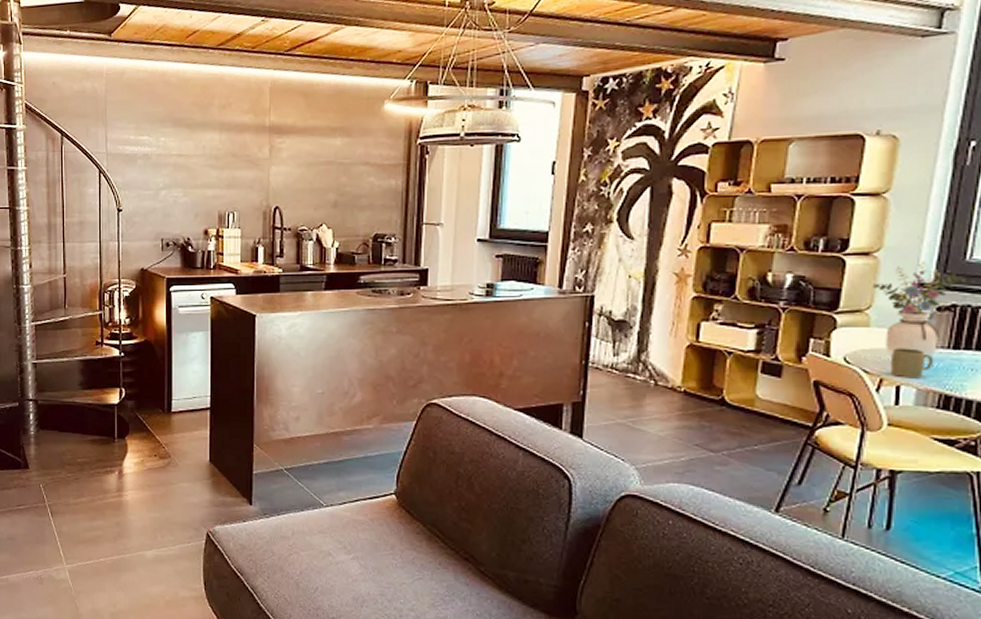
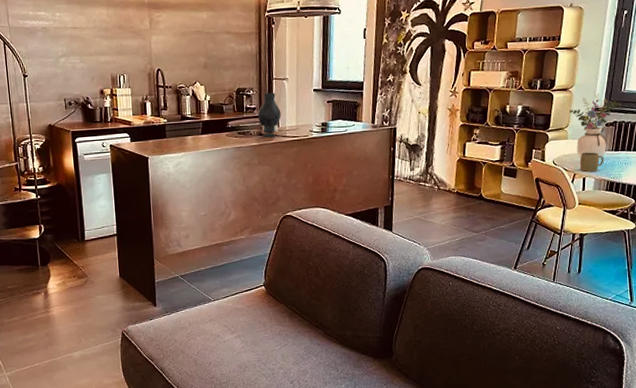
vase: none [399,241,431,298] -> present [257,93,281,137]

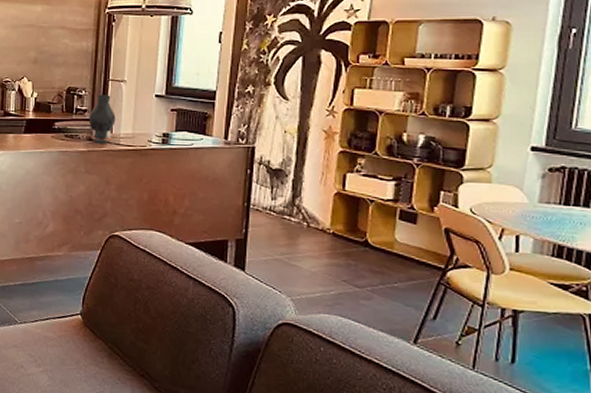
bouquet: present [570,93,622,161] -> none [494,128,573,215]
mug: present [579,152,604,172] -> none [509,202,548,230]

